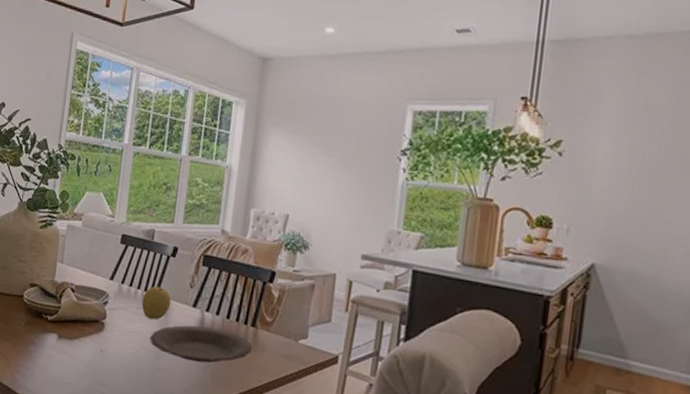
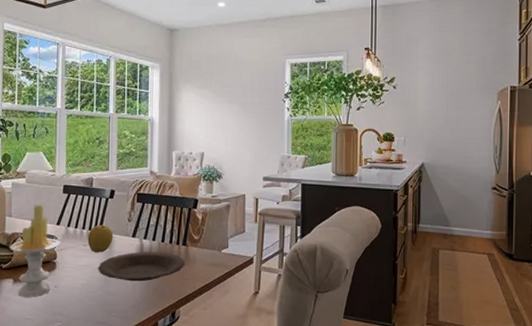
candle: none [57,253,112,359] -> present [9,205,61,297]

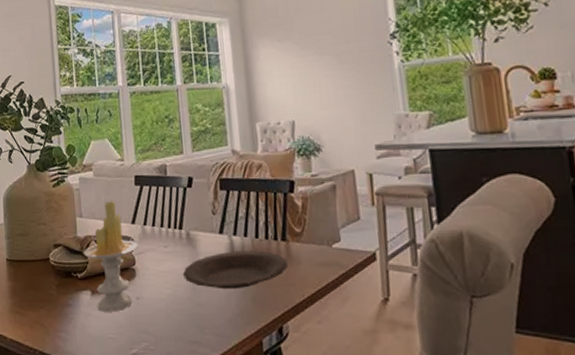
fruit: present [87,224,113,253] -> none [167,220,197,255]

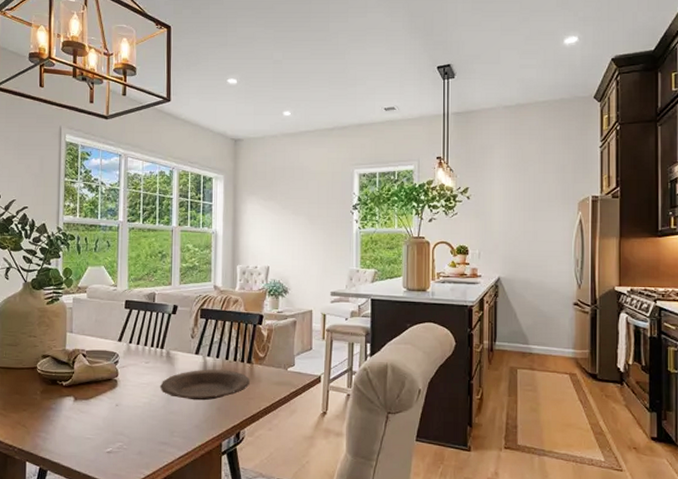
candle: present [83,201,138,312] -> none [70,320,122,416]

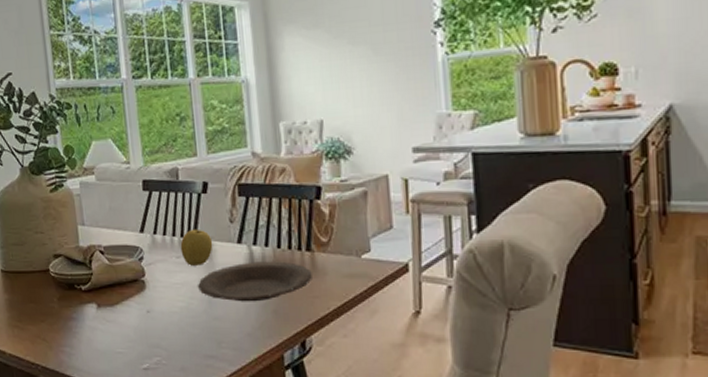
fruit: none [150,341,176,370] -> present [180,228,213,266]

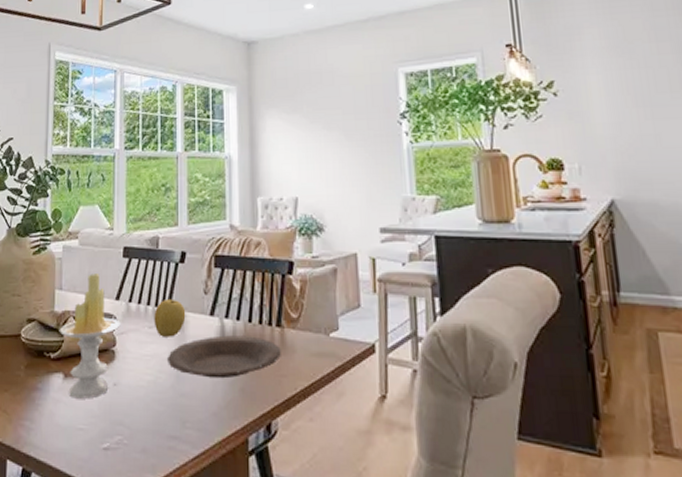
candle: none [86,208,148,326] -> present [59,274,121,399]

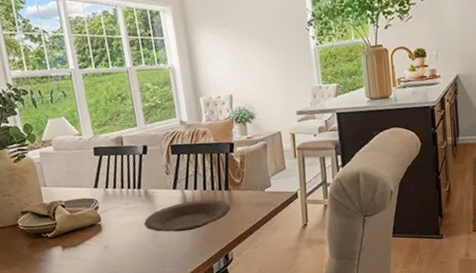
candle: present [59,274,121,399] -> none [50,170,102,262]
fruit: present [154,298,186,337] -> none [128,181,154,210]

